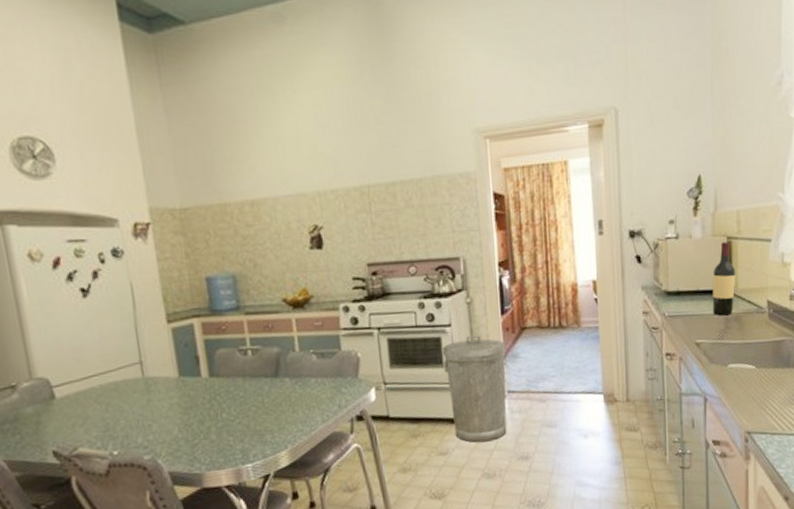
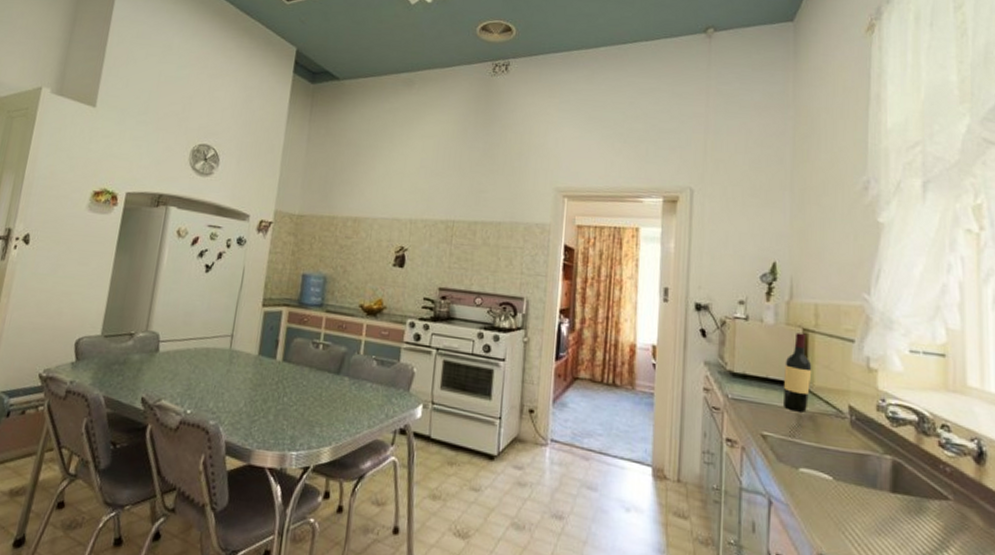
trash can: present [442,335,507,443] -> none [490,374,556,489]

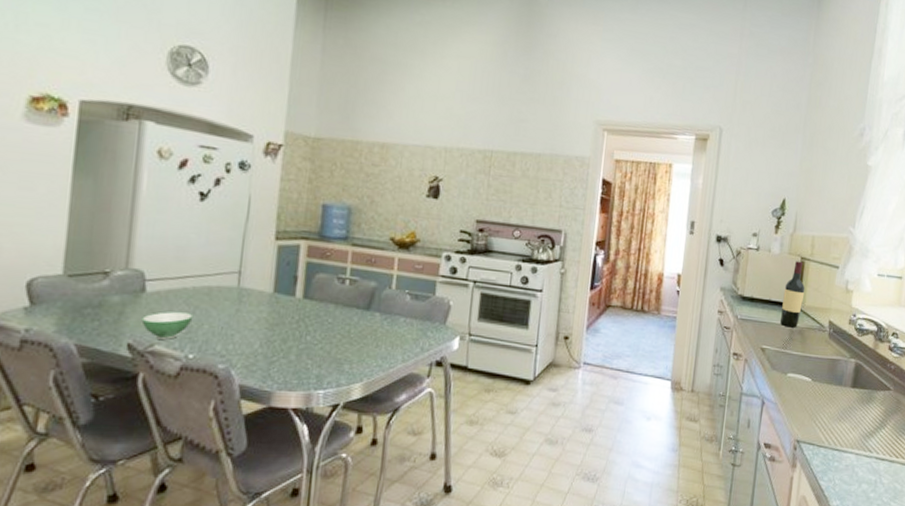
bowl: none [153,370,194,396] -> present [141,312,194,341]

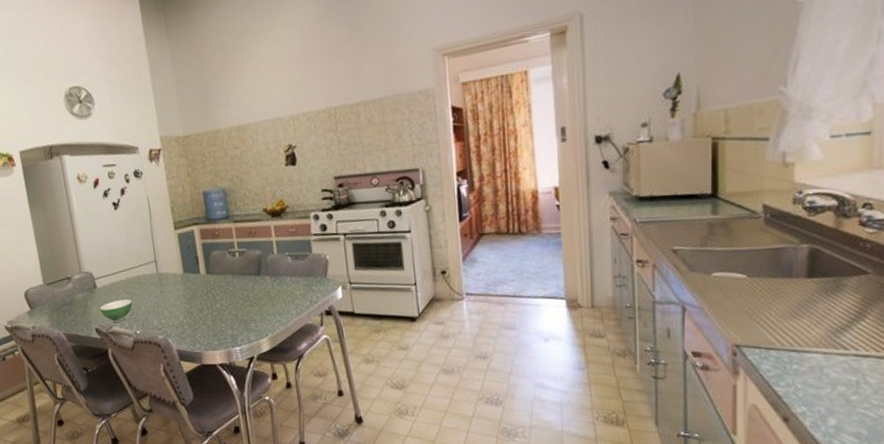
wine bottle: present [780,261,805,328] -> none [692,142,723,222]

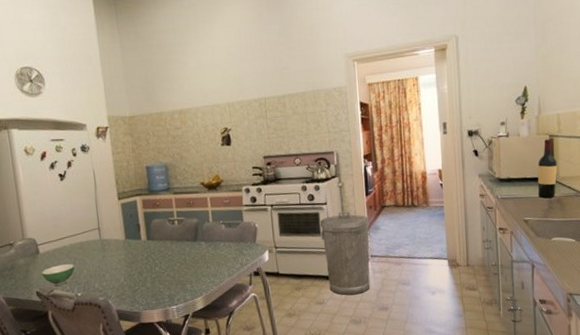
trash can: none [402,240,465,341] -> present [320,211,370,296]
wine bottle: none [692,142,723,222] -> present [537,139,558,199]

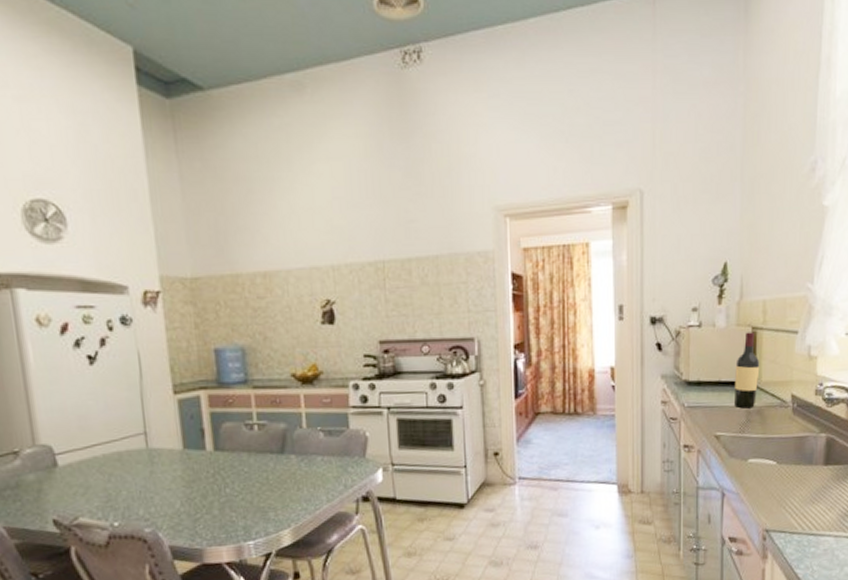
bowl: present [41,264,75,287] -> none [60,481,110,513]
trash can: present [320,211,370,296] -> none [453,418,519,530]

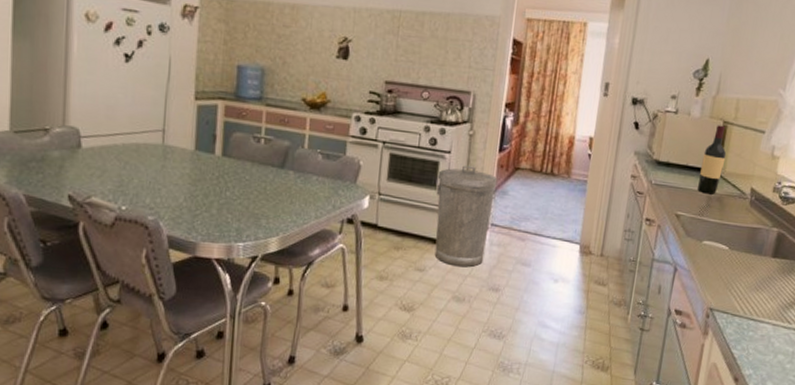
trash can: none [453,418,519,530] -> present [434,165,498,268]

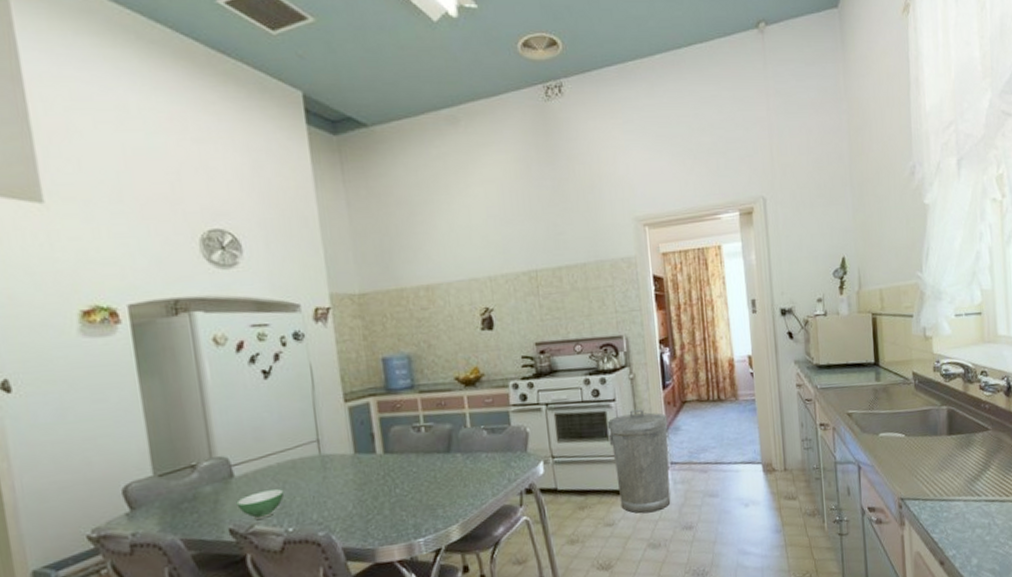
bowl: none [79,166,124,193] -> present [236,489,285,521]
wine bottle: present [697,125,727,195] -> none [860,317,882,388]

